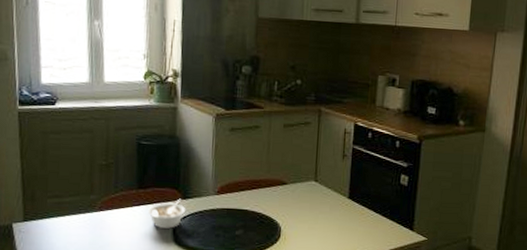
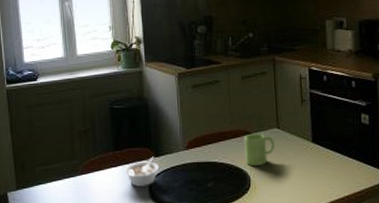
mug: none [277,184,311,218] -> present [244,133,276,167]

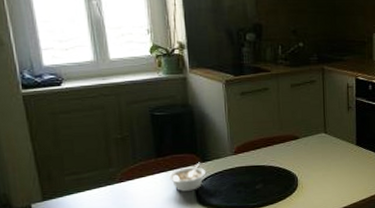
mug: present [244,133,276,167] -> none [292,137,322,169]

